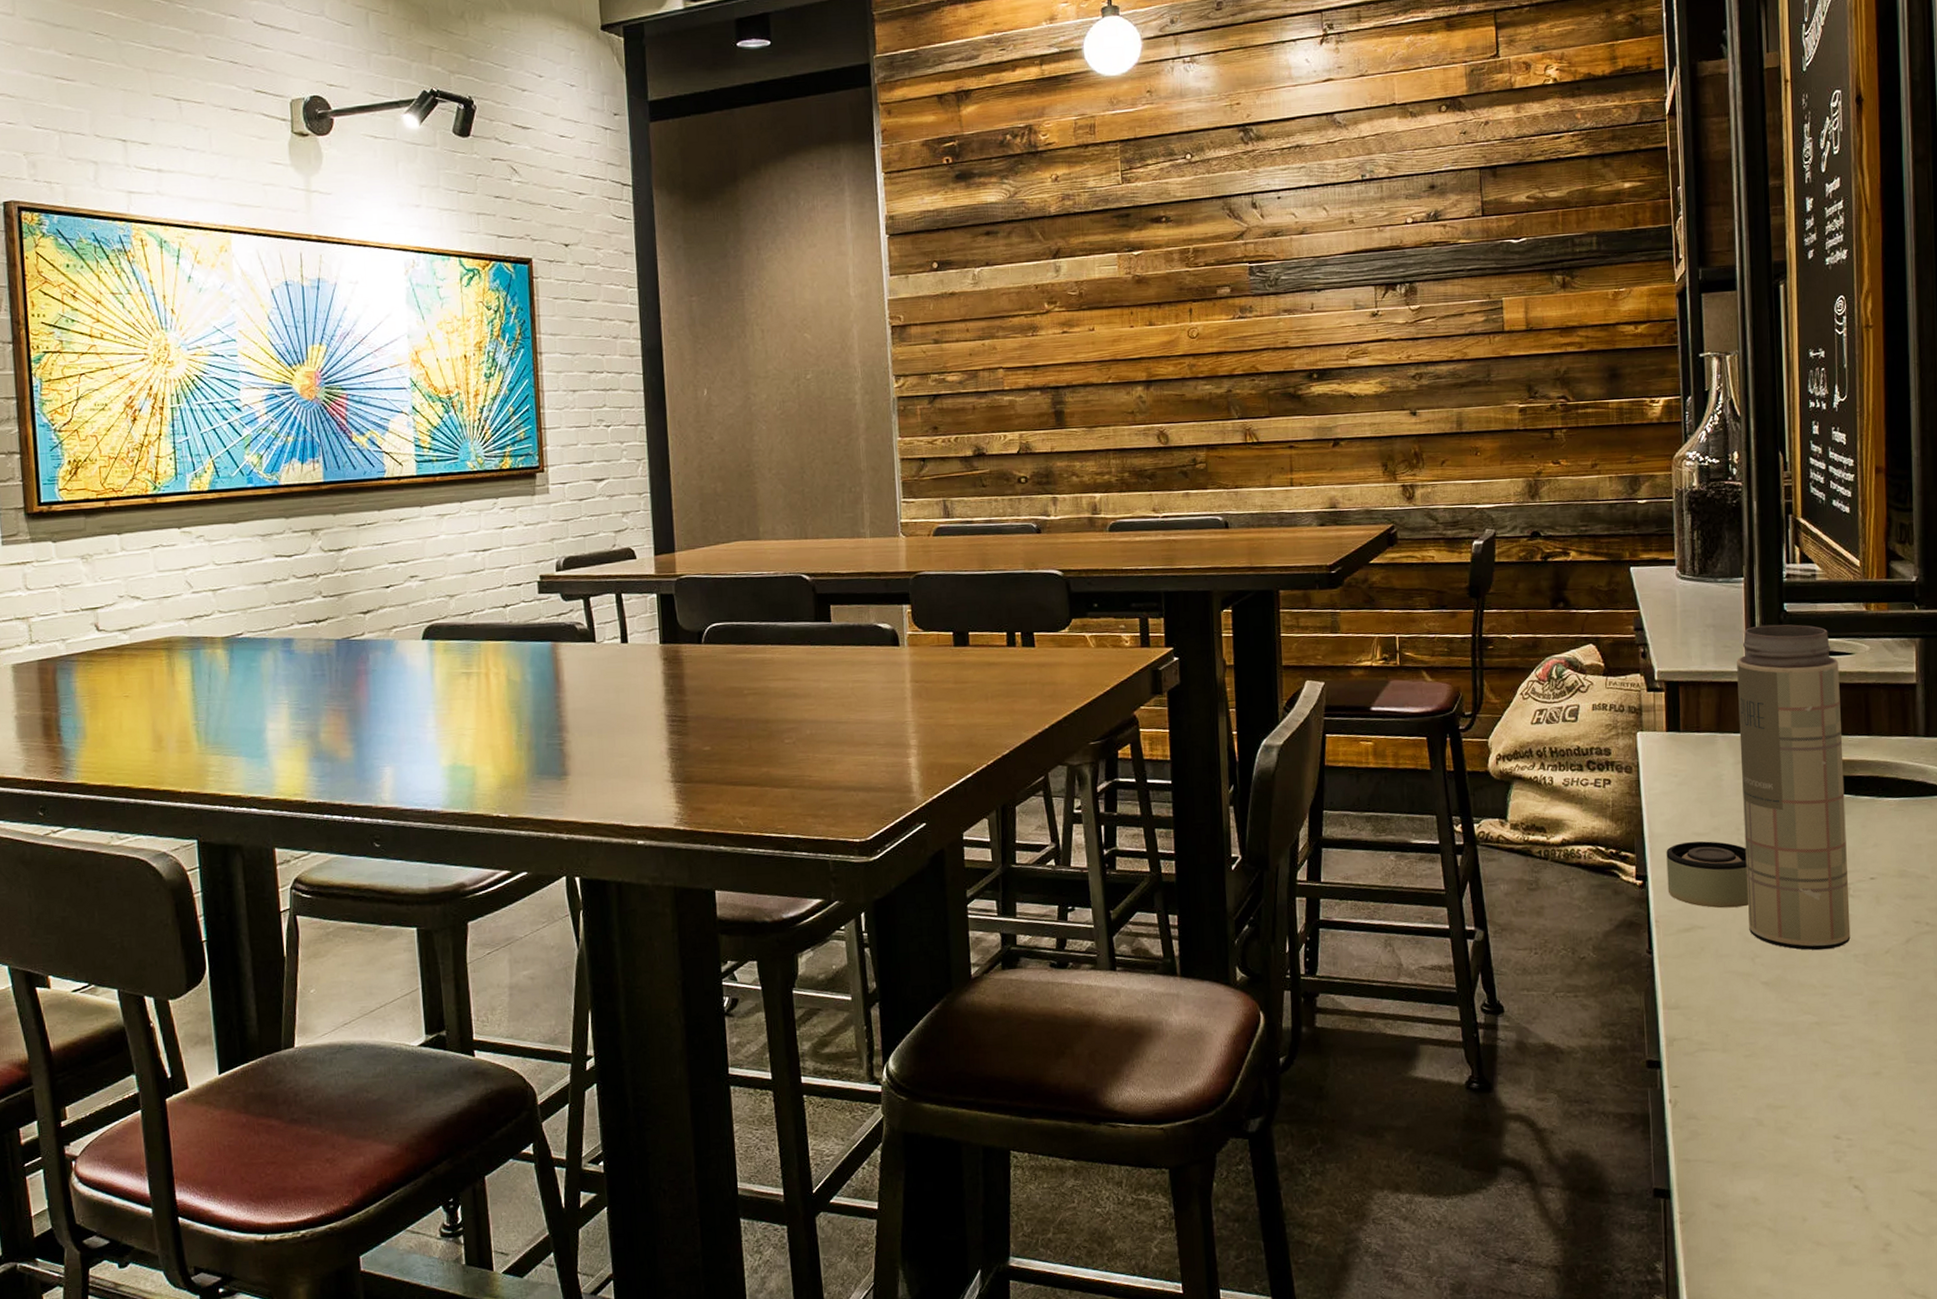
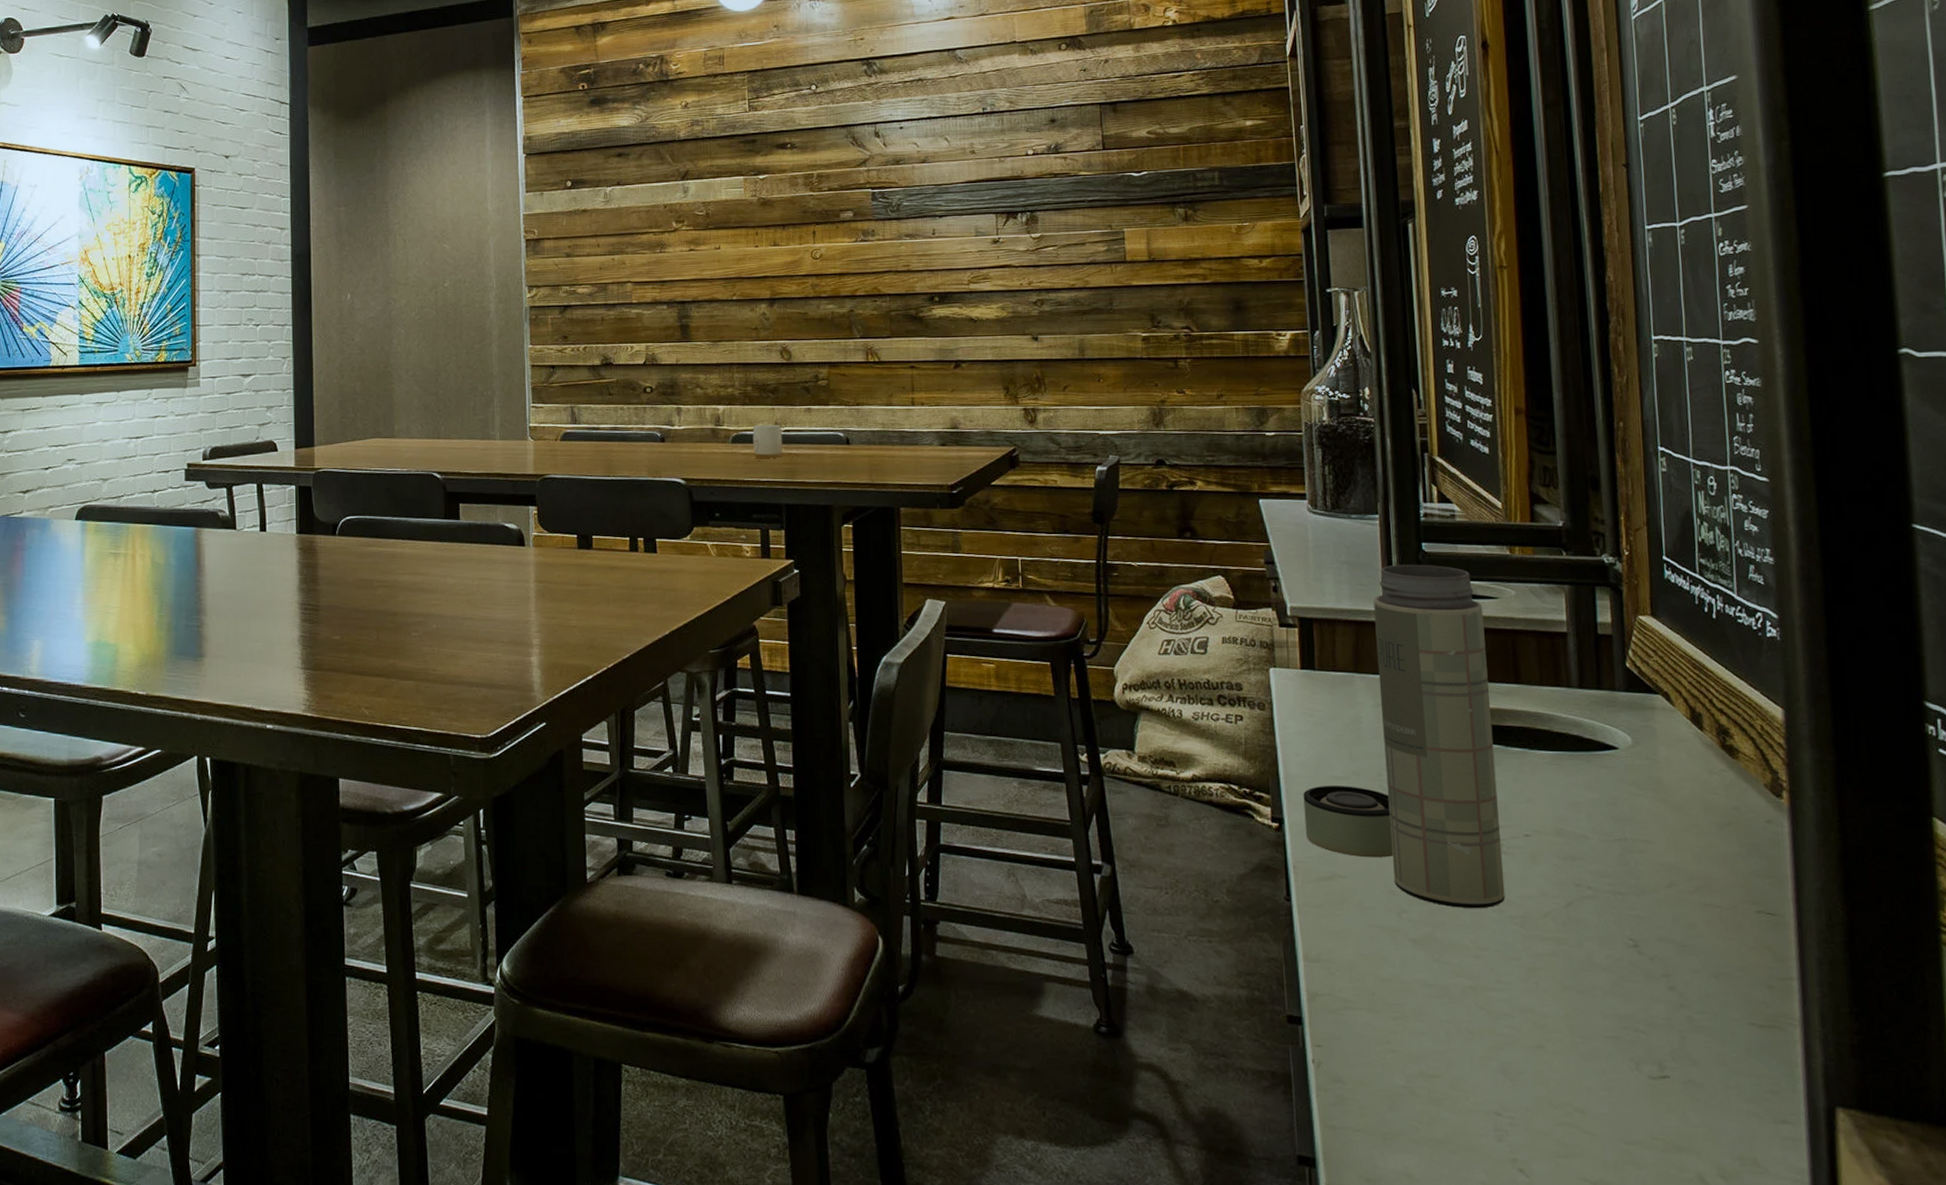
mug: none [1130,510,1162,550] -> present [752,424,783,462]

